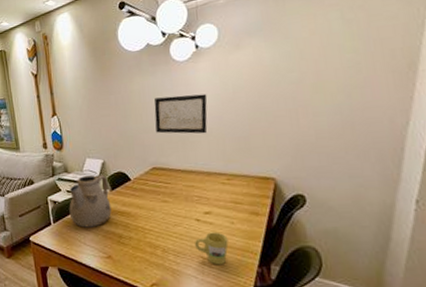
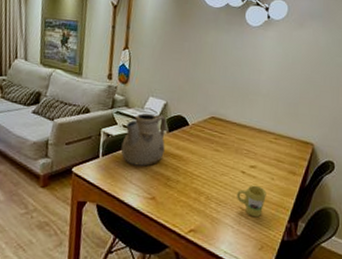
wall art: present [154,94,208,134] -> none [221,53,270,95]

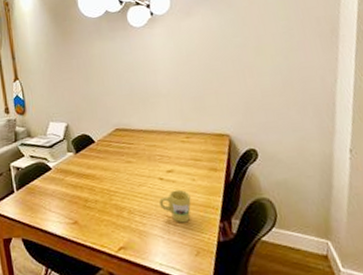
teapot: present [120,113,167,166] -> none [32,138,77,194]

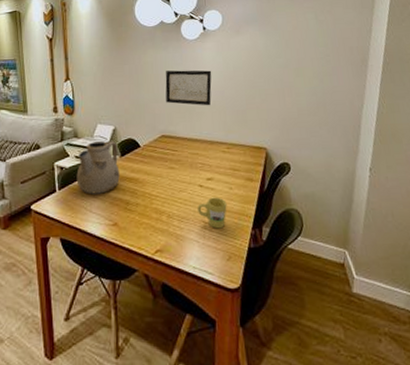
teapot: none [32,138,77,194] -> present [76,141,120,194]
wall art: none [114,57,166,96] -> present [165,70,212,106]

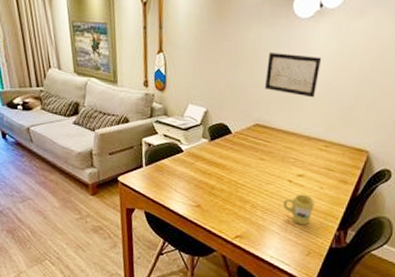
teapot: present [76,141,120,194] -> none [163,122,208,175]

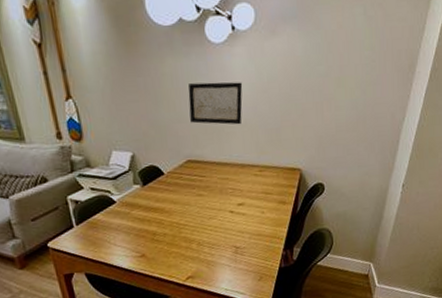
mug: present [283,193,315,226] -> none [229,221,259,253]

